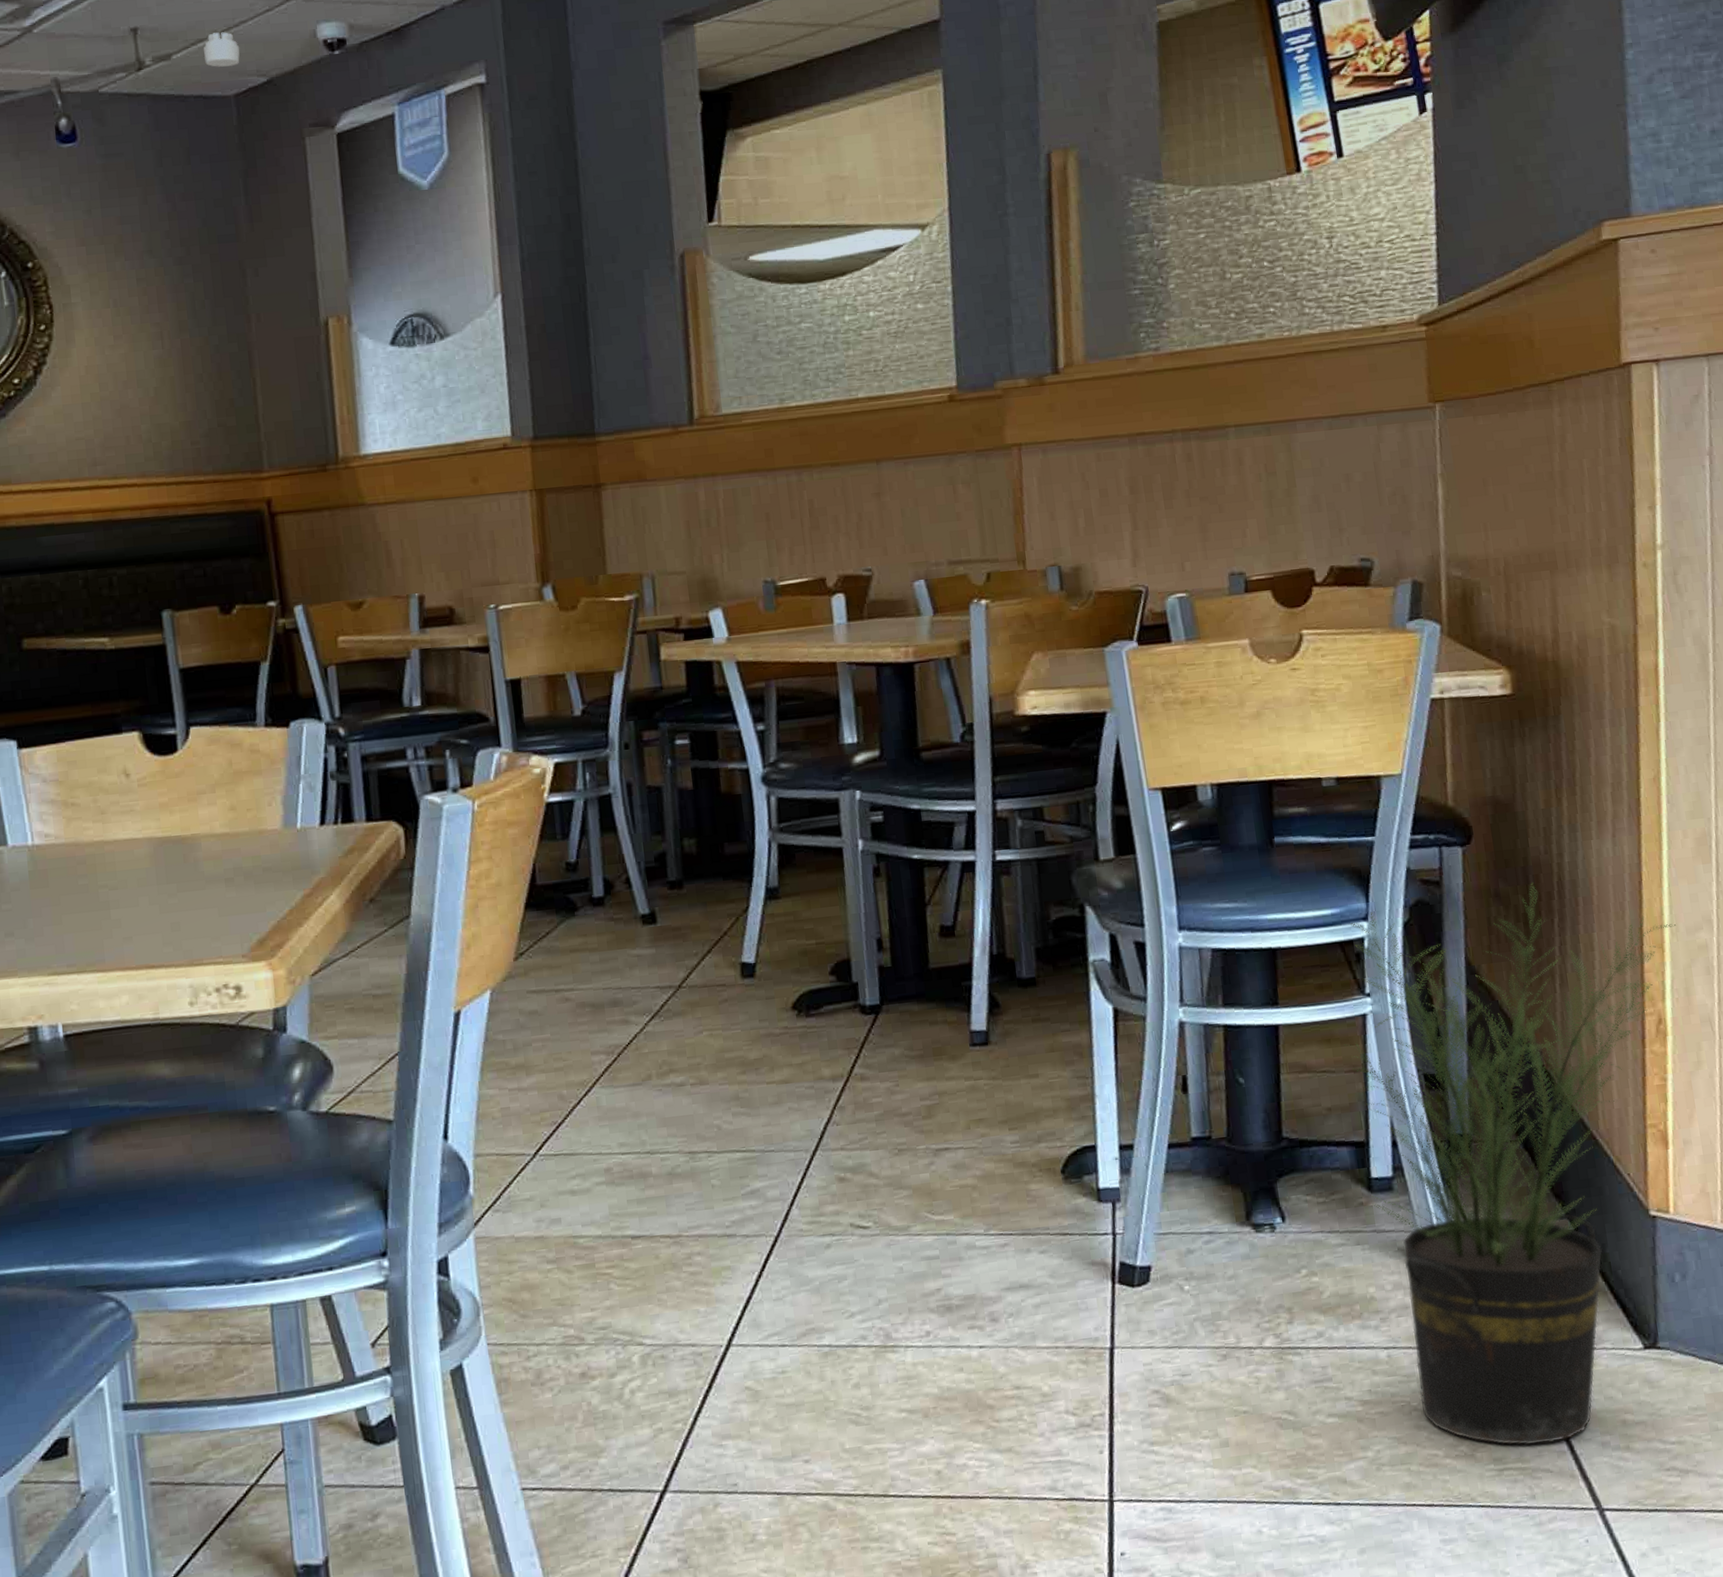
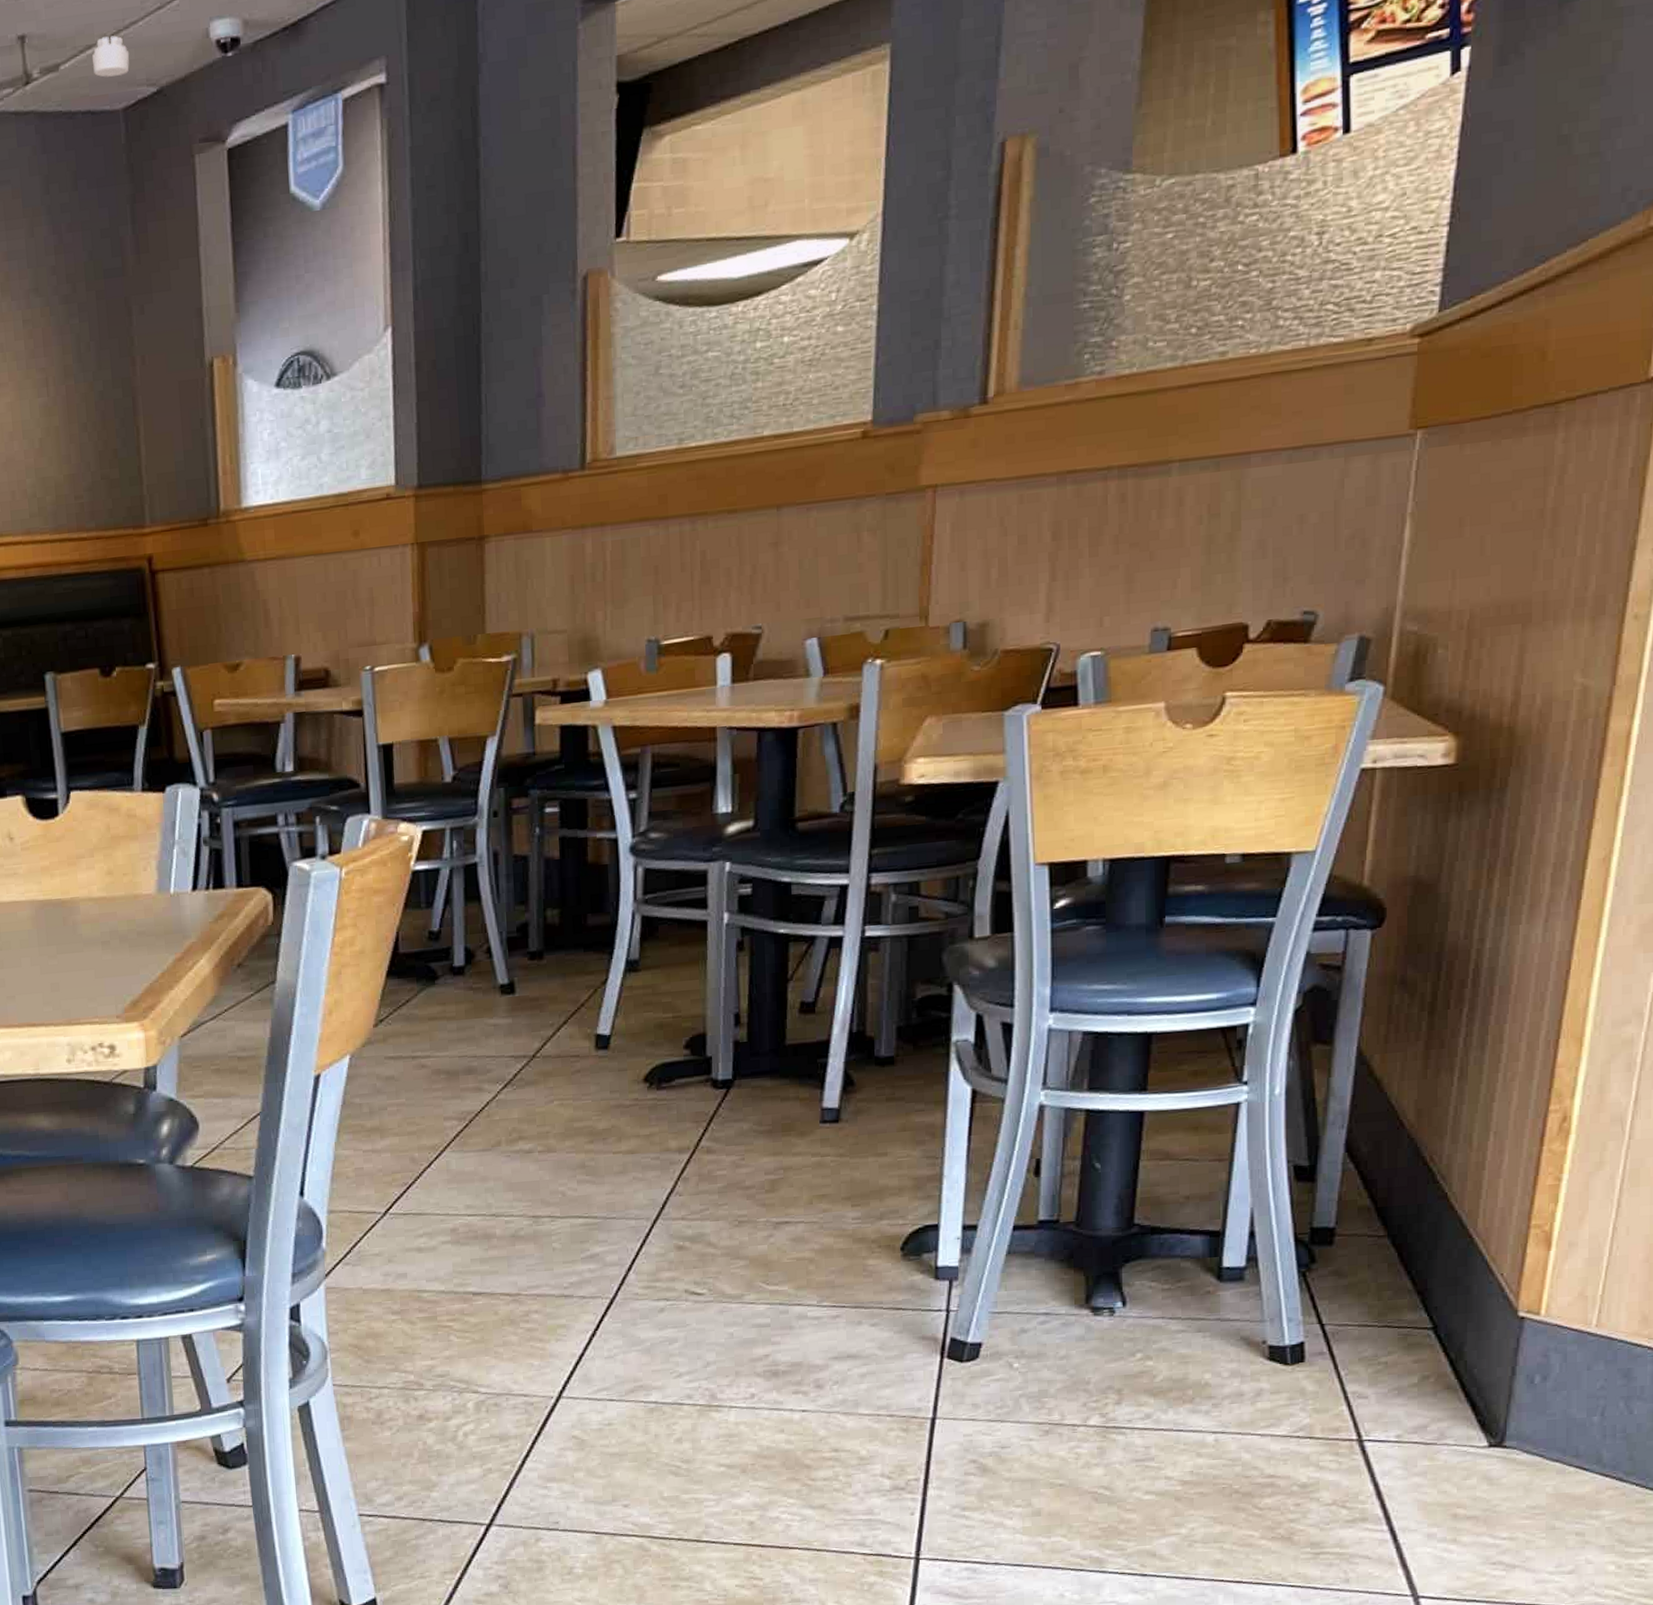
potted plant: present [1344,883,1676,1446] -> none [1212,969,1601,1532]

